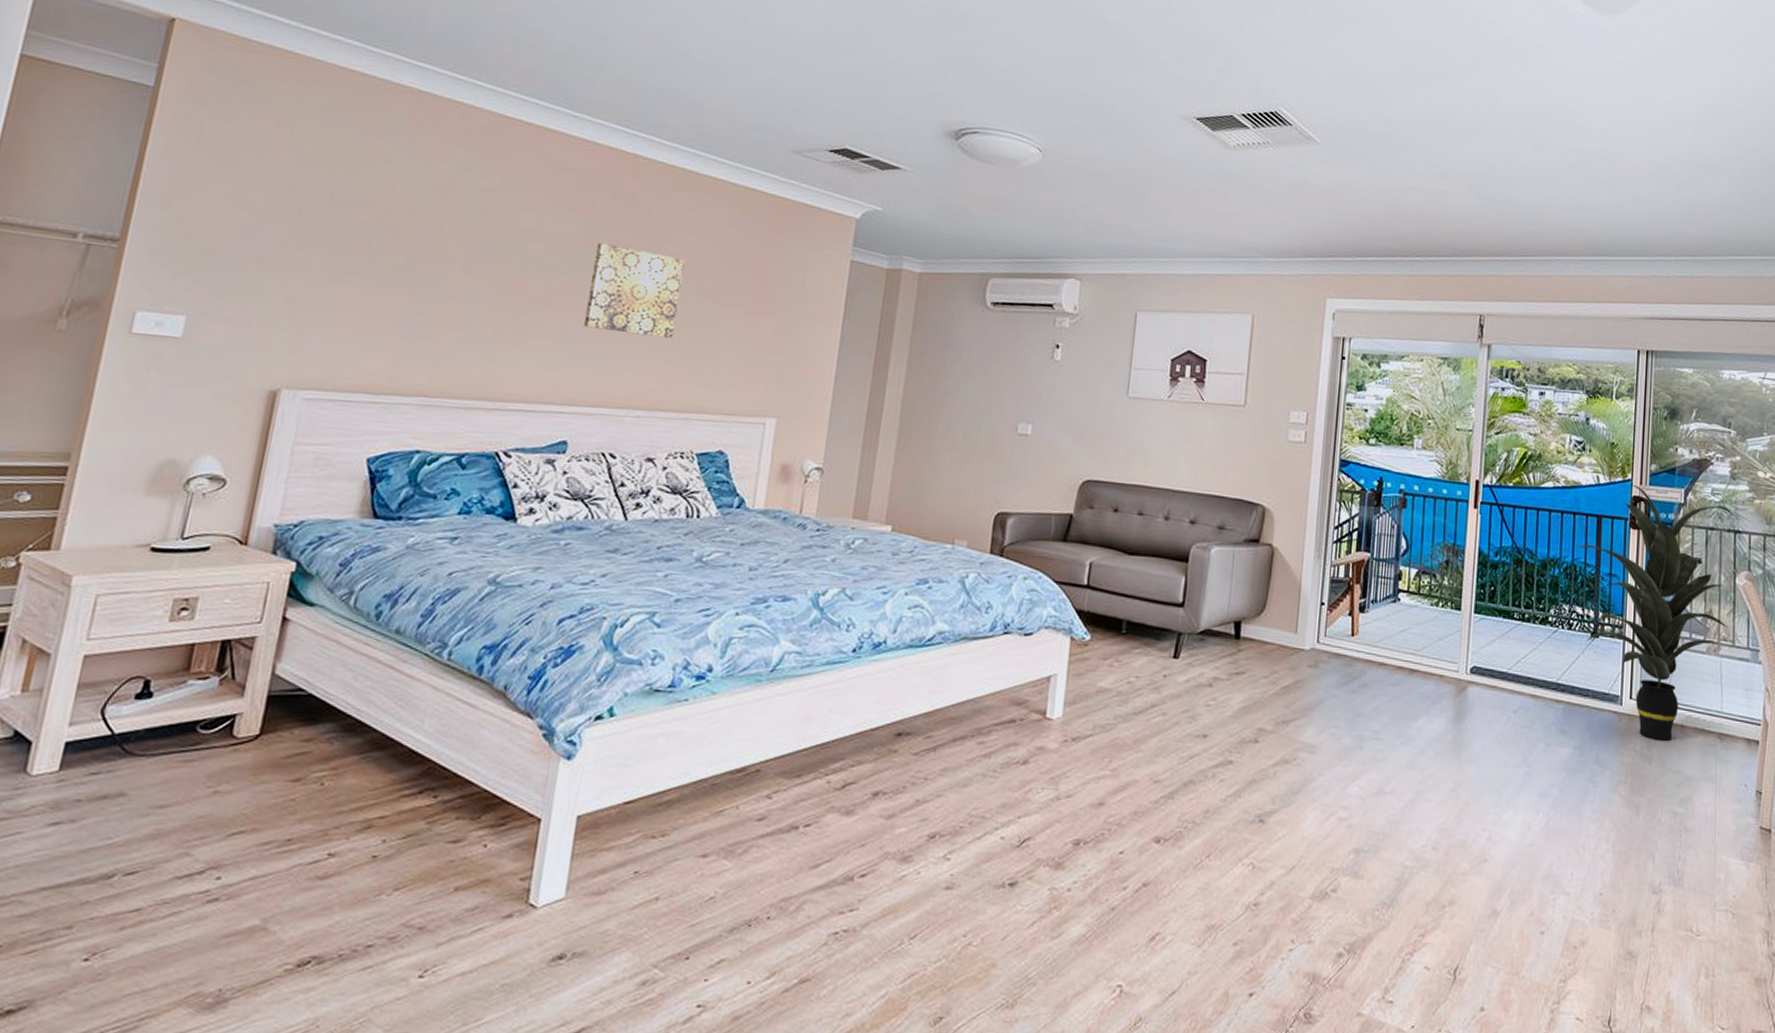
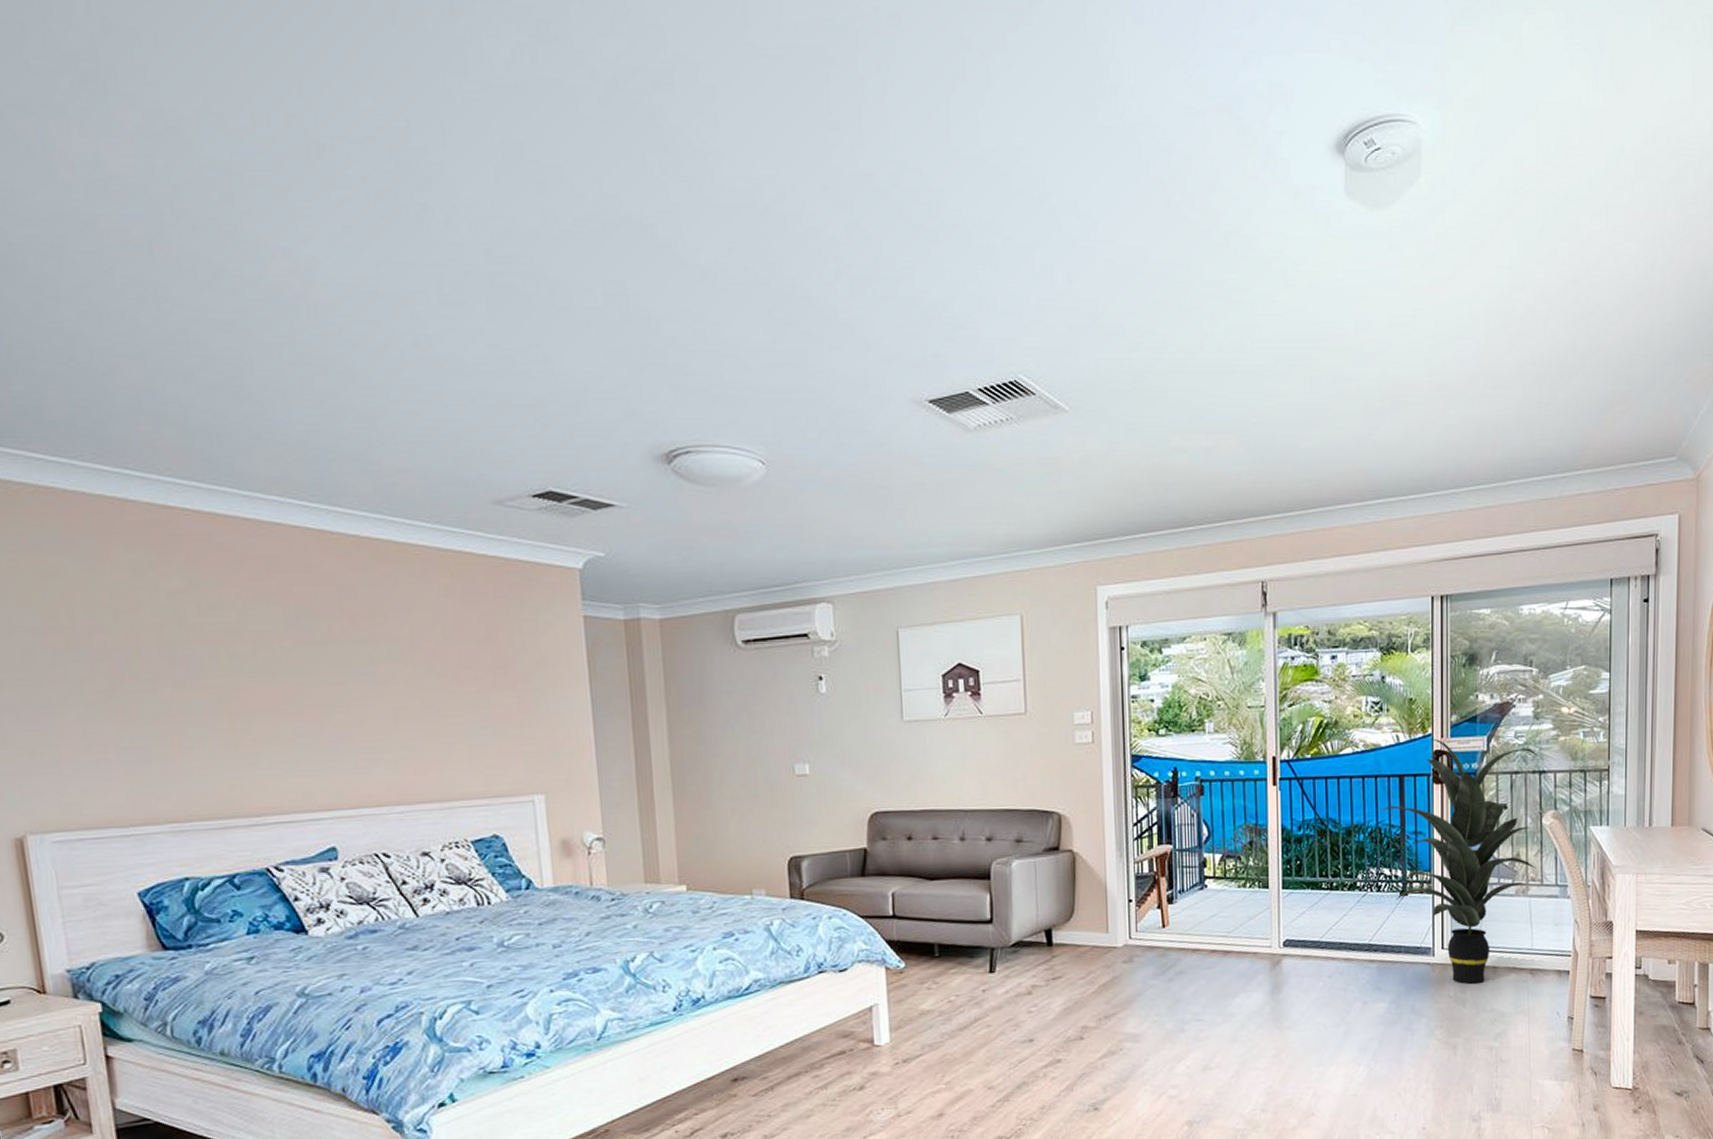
wall art: present [582,243,685,338] -> none [308,634,416,728]

